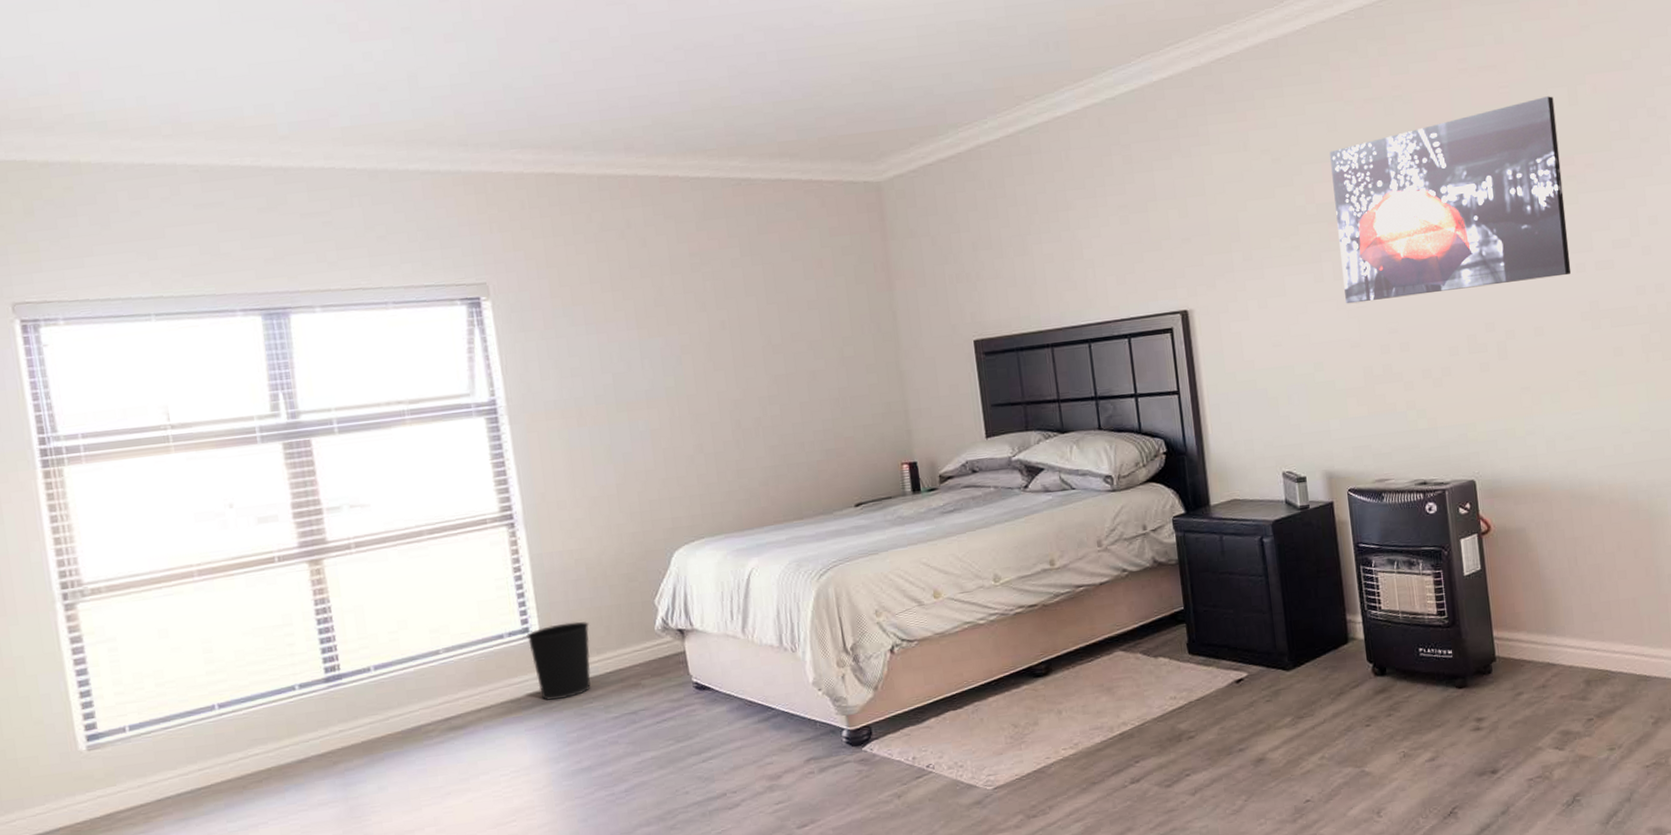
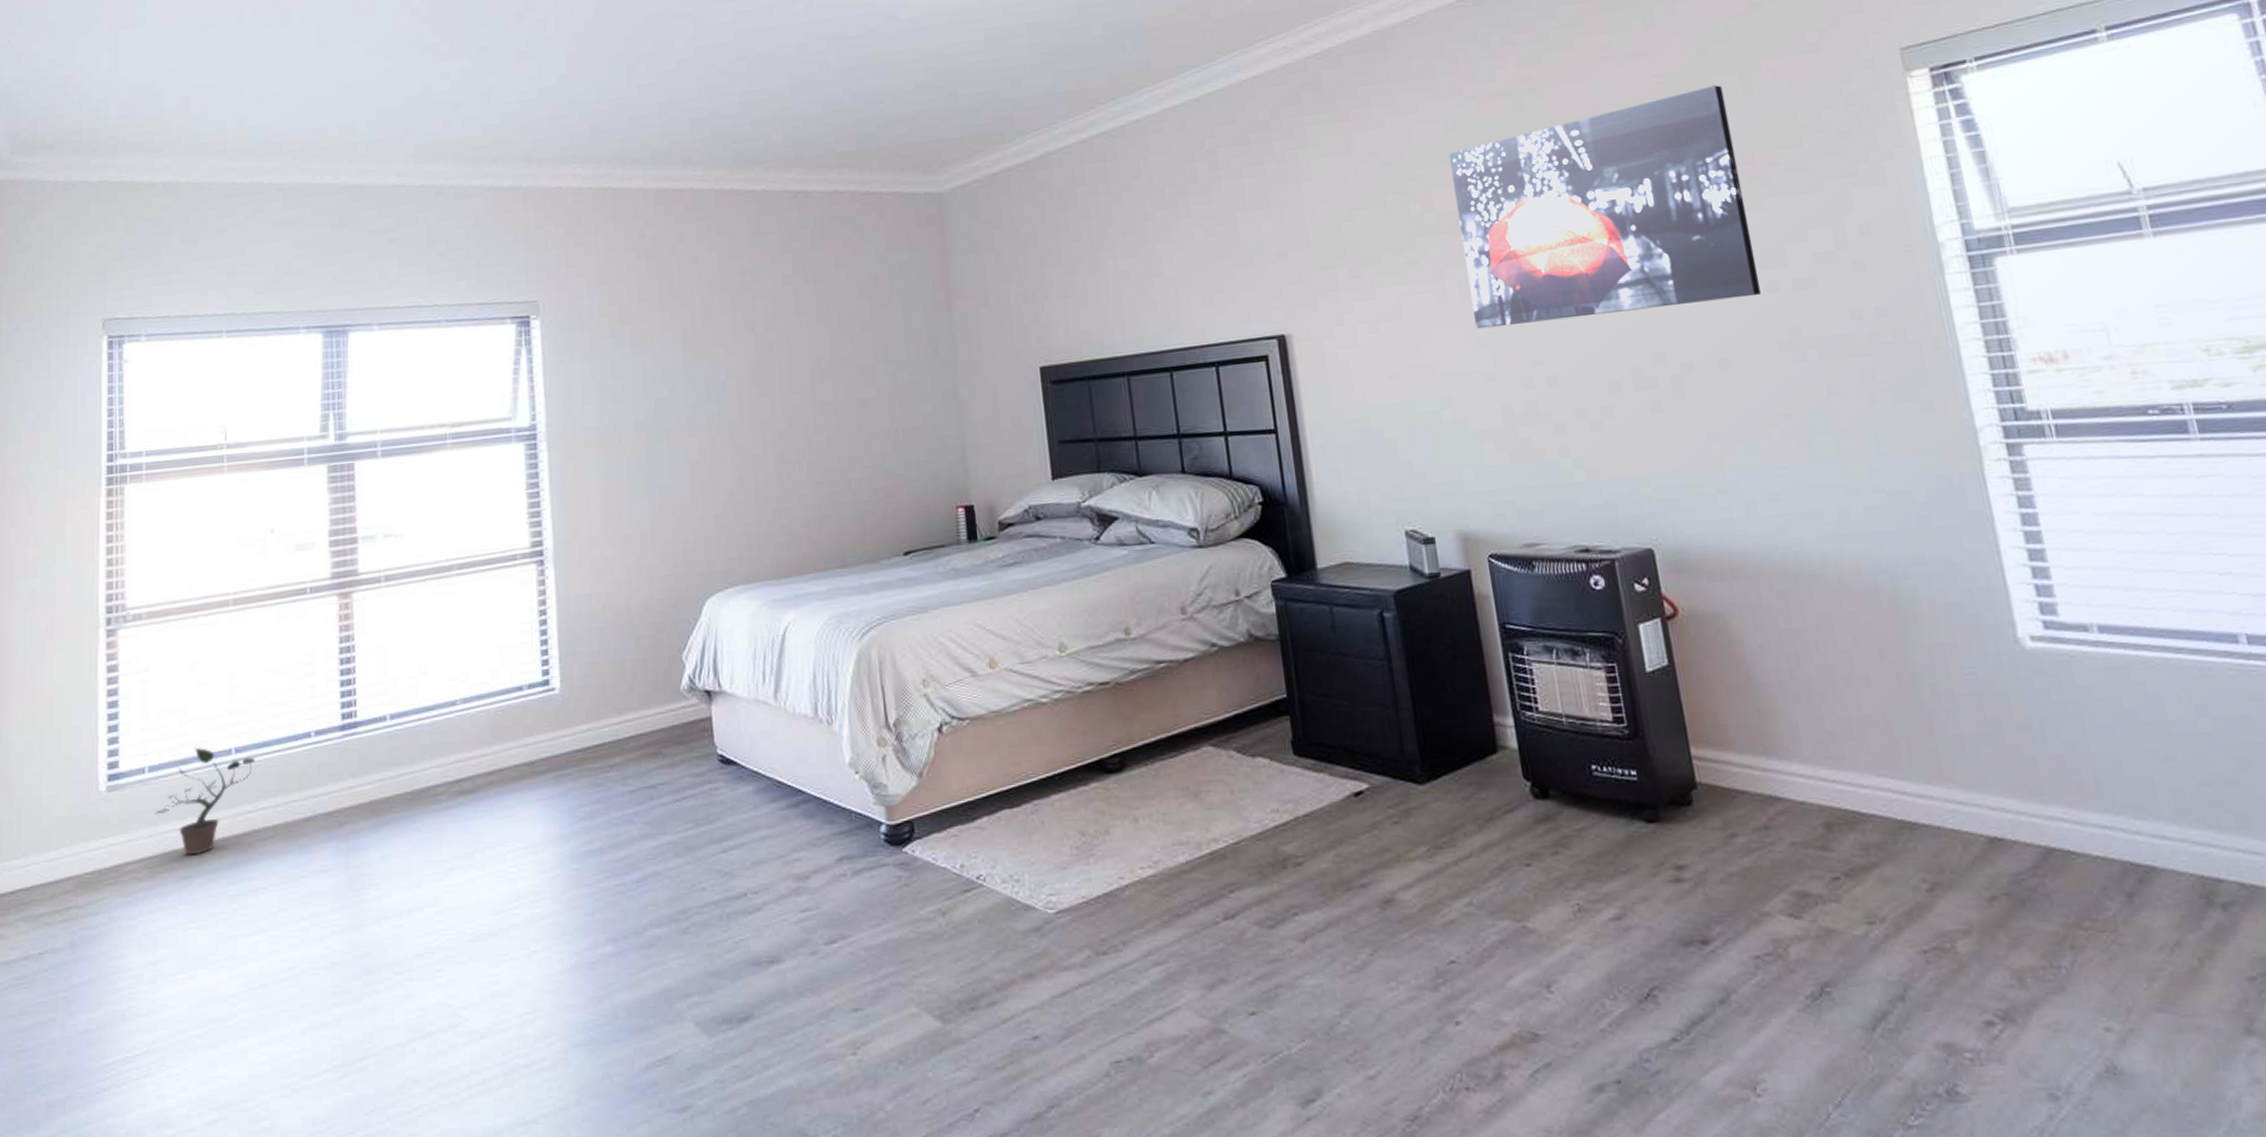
potted plant: none [141,705,241,801] -> present [154,747,256,856]
wastebasket: present [526,621,591,700] -> none [546,675,612,766]

